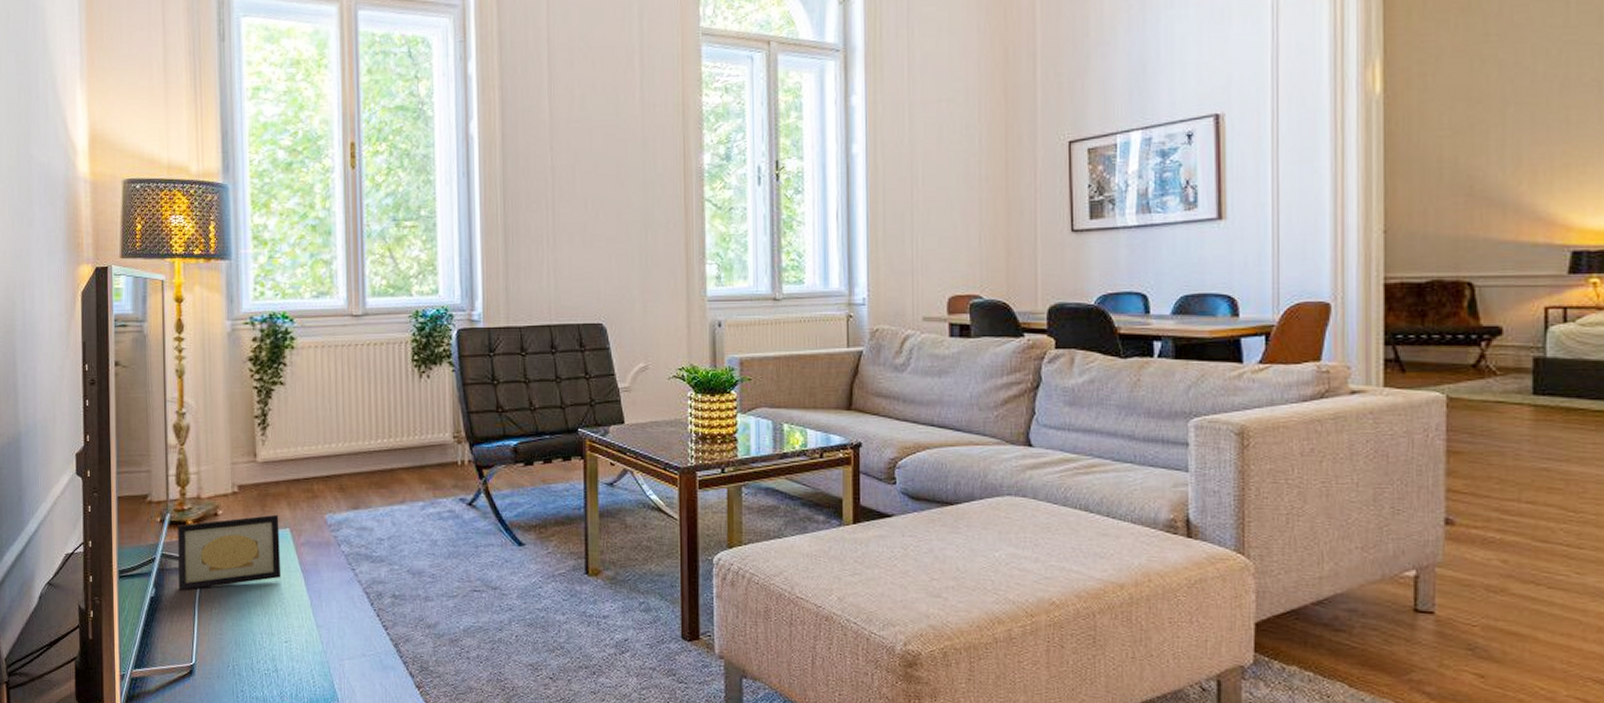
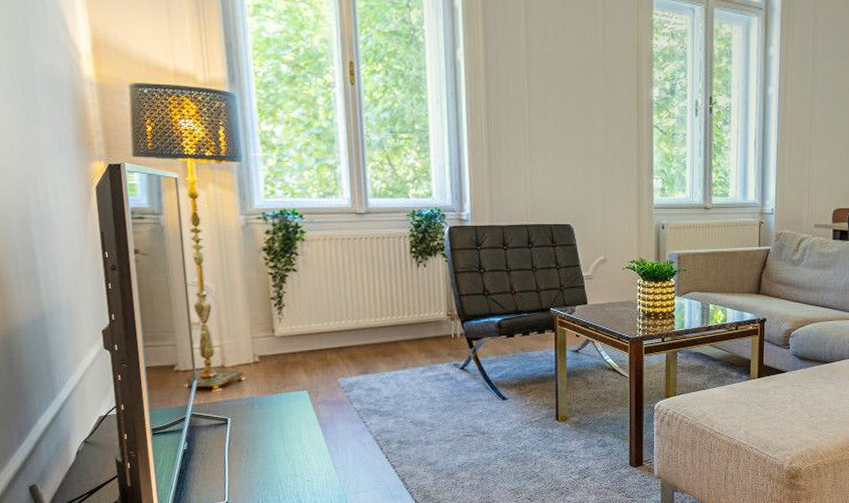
picture frame: present [178,514,281,591] -> none [205,379,302,444]

